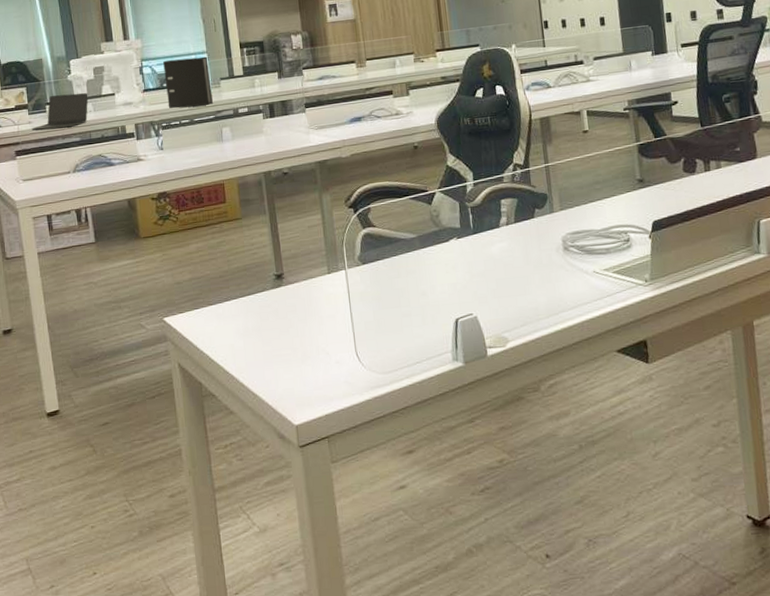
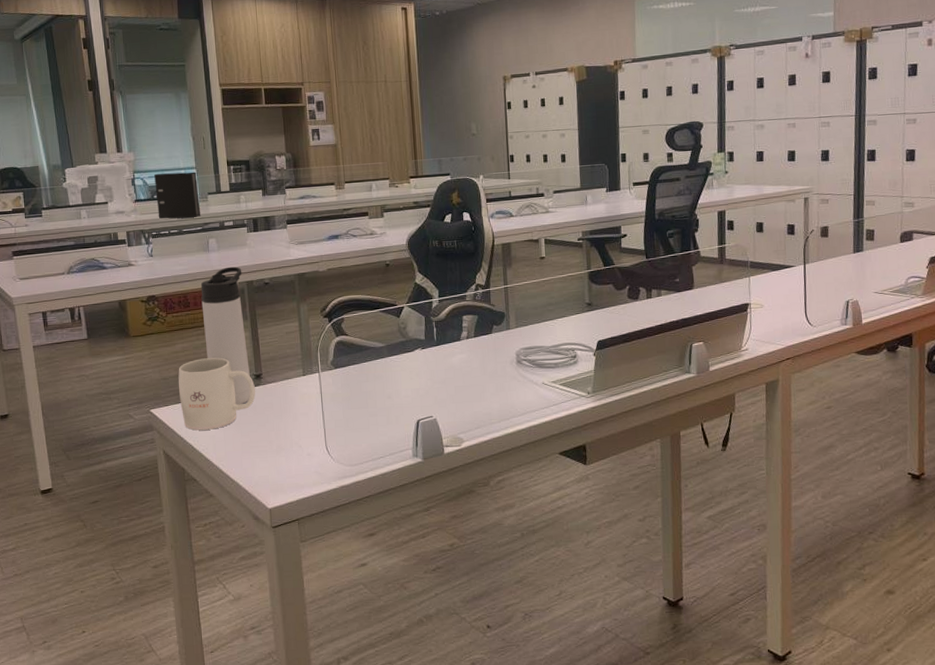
laptop: present [31,93,89,131] -> none [28,200,83,233]
mug: none [192,257,277,340] -> present [178,357,255,431]
thermos bottle: none [214,156,272,310] -> present [200,266,251,405]

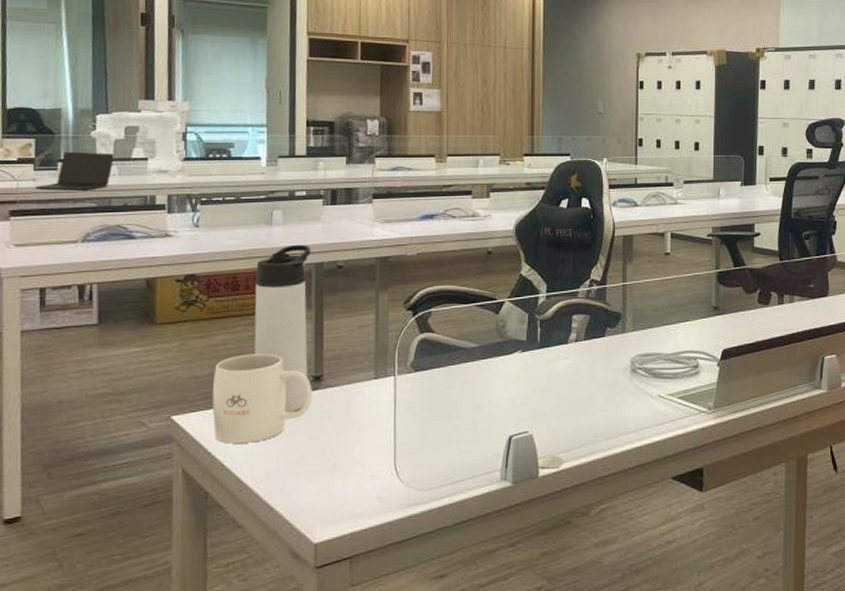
laptop: none [28,200,83,233] -> present [35,153,114,190]
binder: present [154,172,200,219] -> none [211,129,267,184]

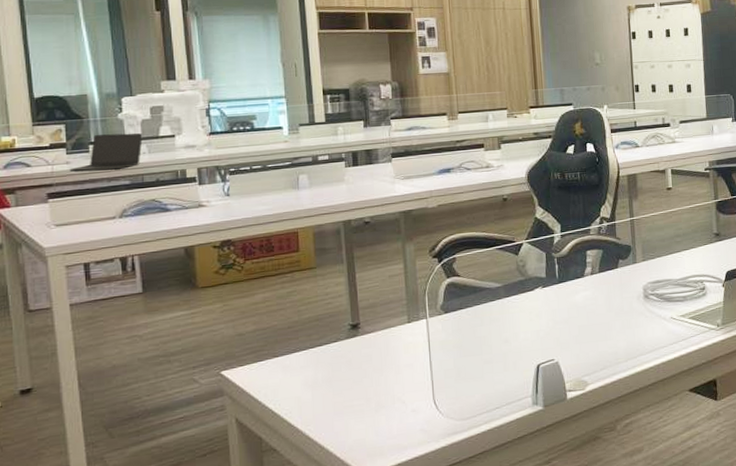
mug: present [211,353,312,444] -> none [256,307,351,393]
thermos bottle: present [254,244,311,413] -> none [287,205,346,360]

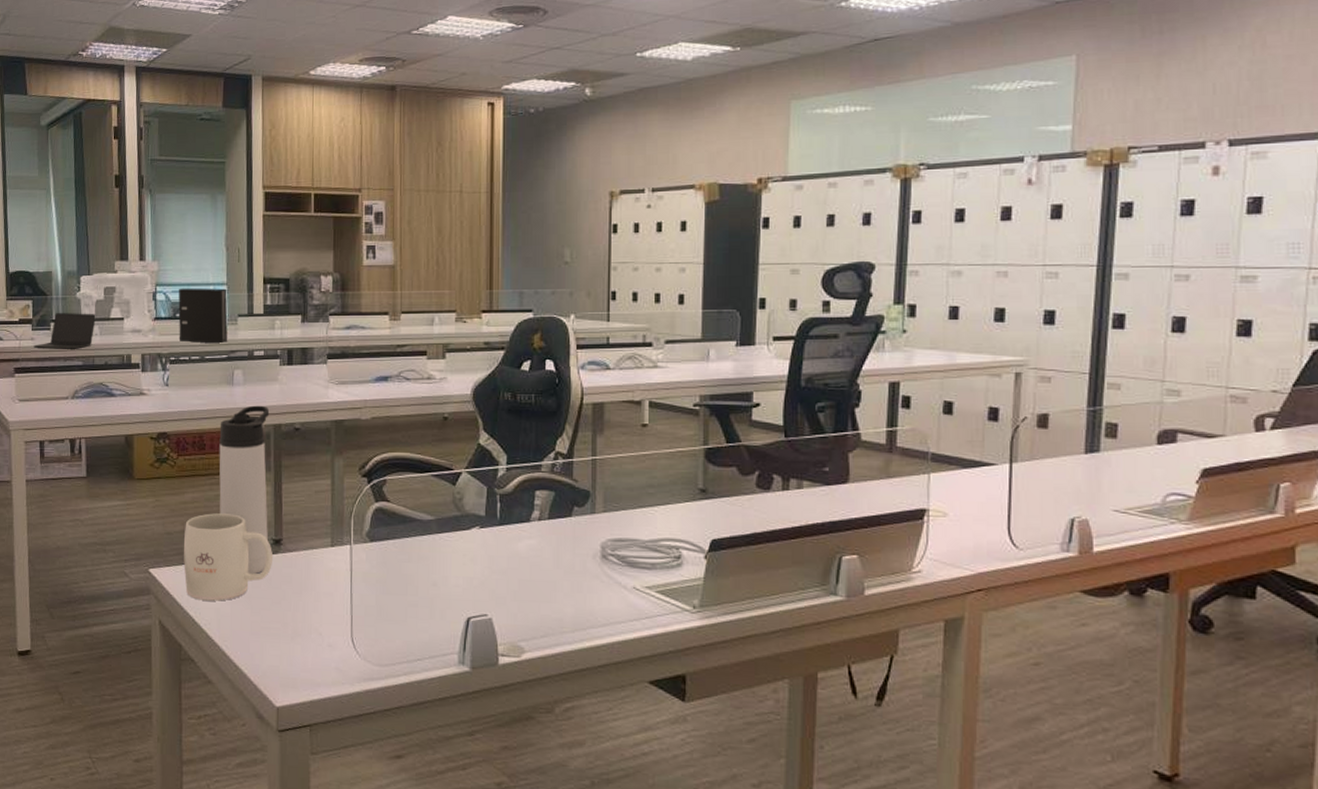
binder: none [234,101,289,154] -> present [178,288,228,344]
mug: none [256,307,351,393] -> present [183,513,273,601]
thermos bottle: none [287,205,346,360] -> present [219,405,270,575]

